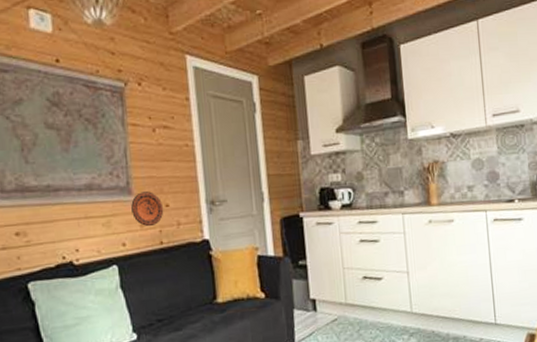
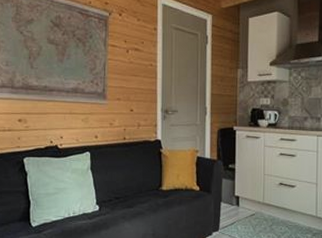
decorative plate: present [131,191,164,227] -> none [105,98,129,125]

